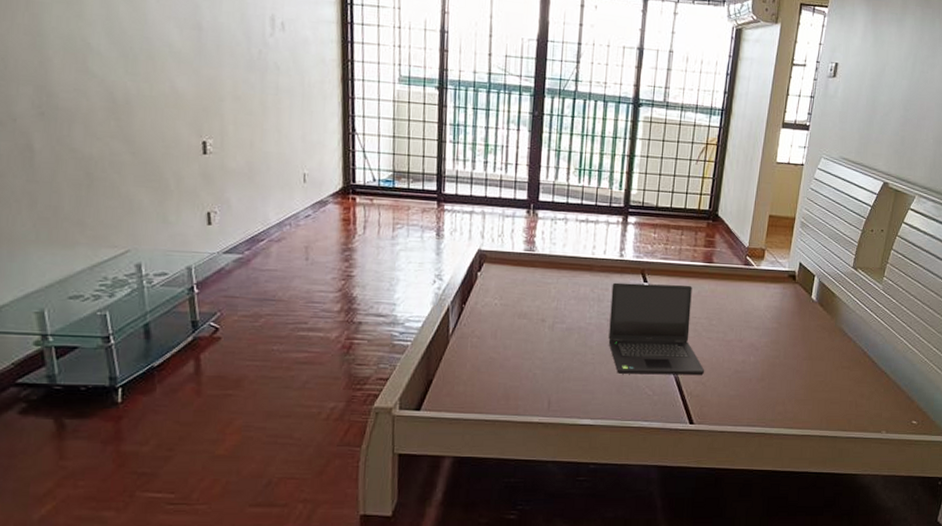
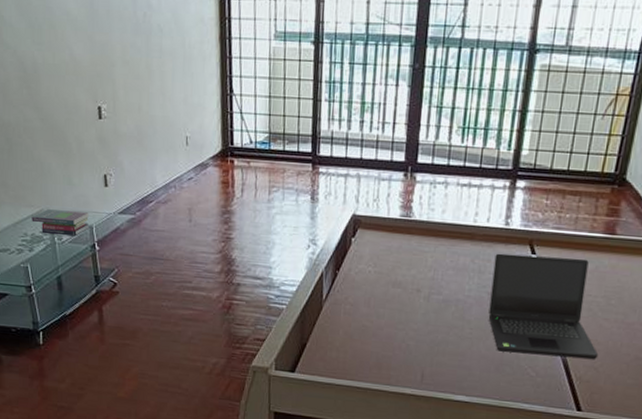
books: none [114,250,187,279] -> present [31,209,89,237]

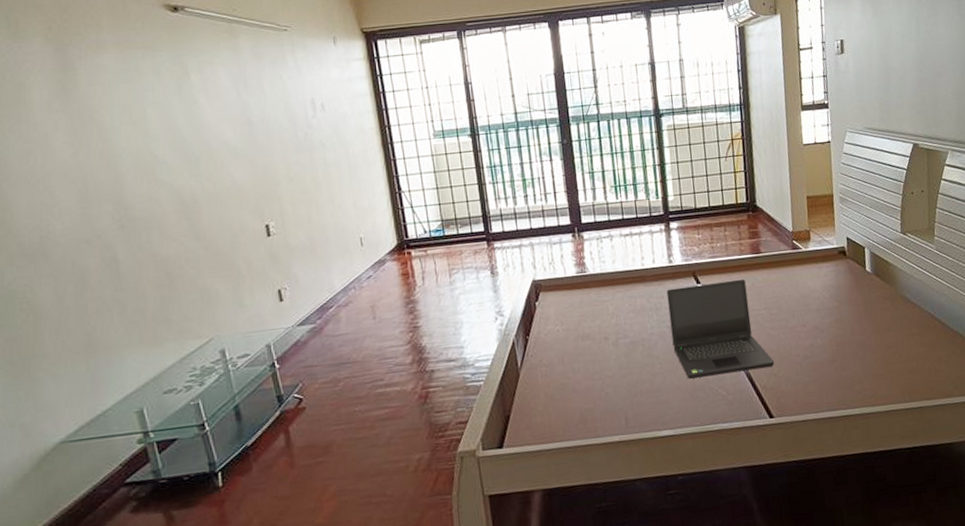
books: present [31,209,89,237] -> none [200,331,266,364]

